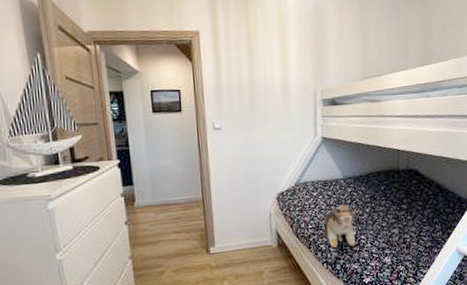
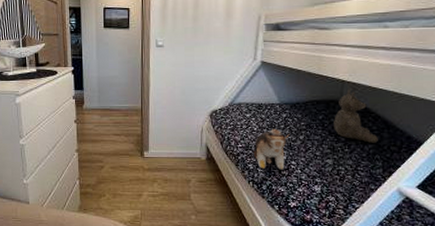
teddy bear: none [394,157,435,208] -> present [334,89,378,143]

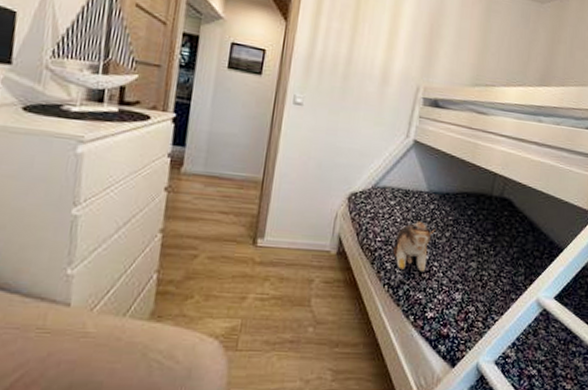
teddy bear: present [334,89,378,143] -> none [481,183,523,246]

